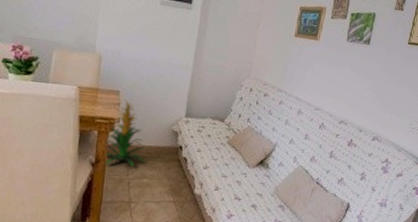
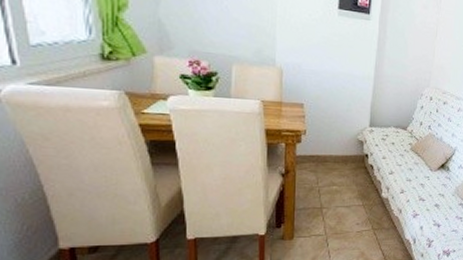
indoor plant: present [104,99,145,167] -> none [293,111,333,176]

